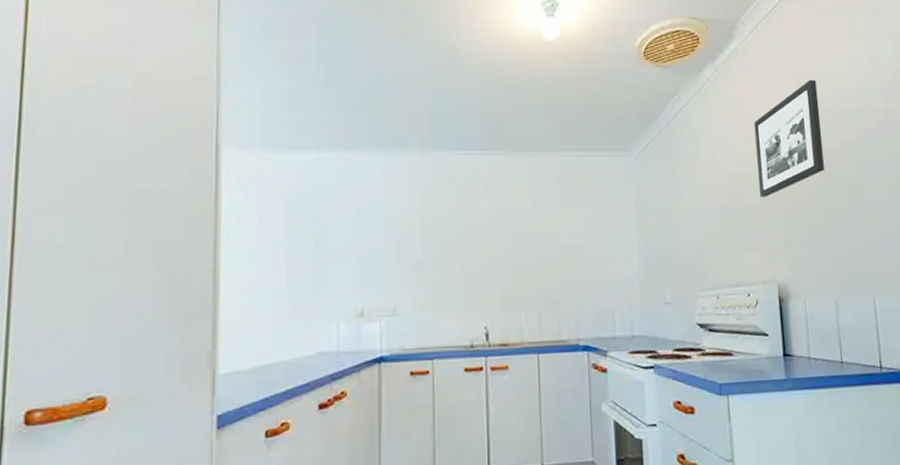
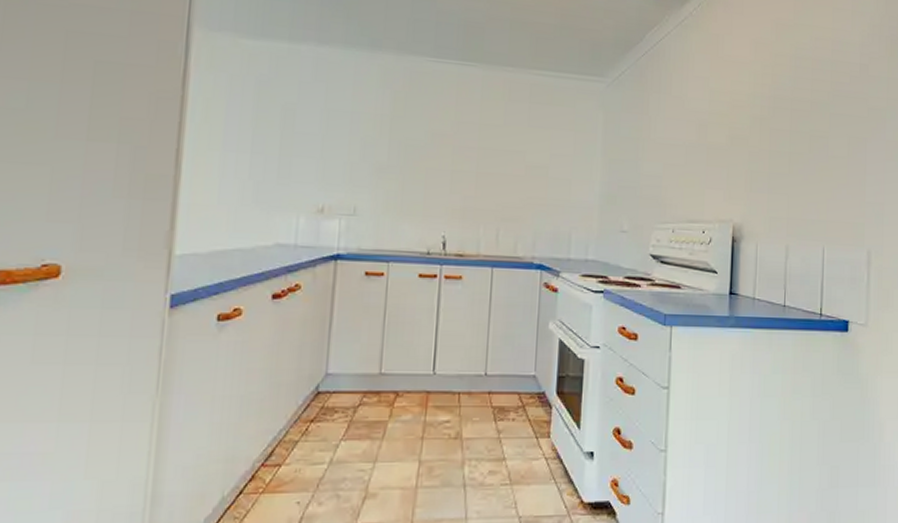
picture frame: present [754,79,824,197] -> none [727,25,797,138]

